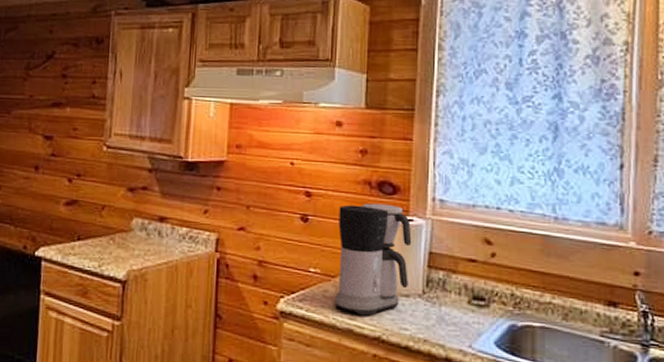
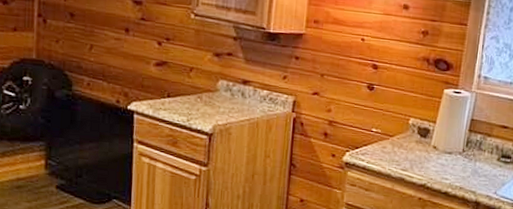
coffee maker: present [334,203,412,316] -> none [390,77,459,168]

